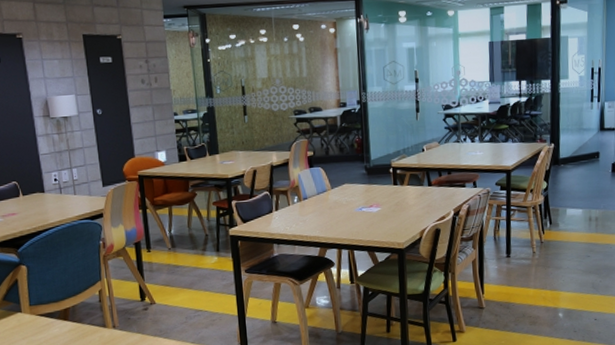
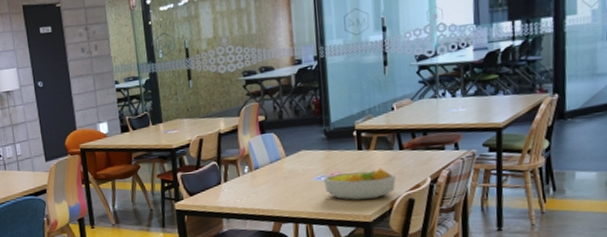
fruit bowl: none [363,201,425,229] -> present [322,167,396,200]

